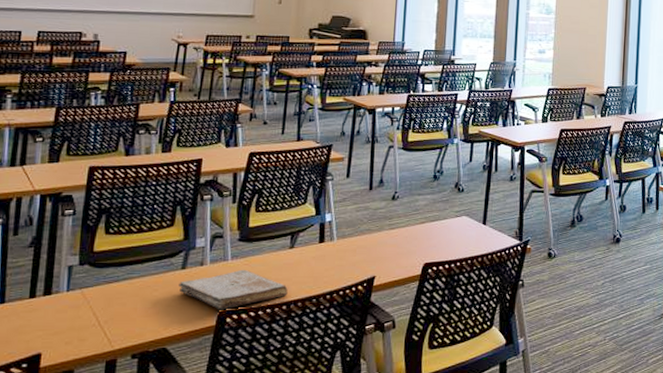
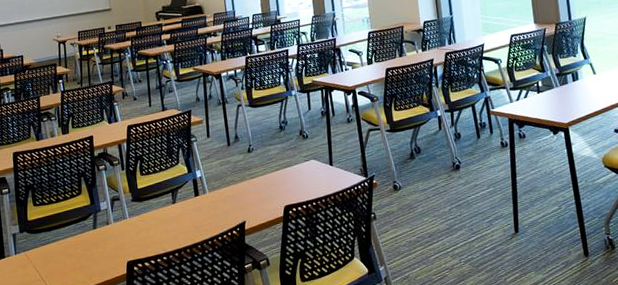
book: present [178,269,288,310] -> none [93,224,177,261]

